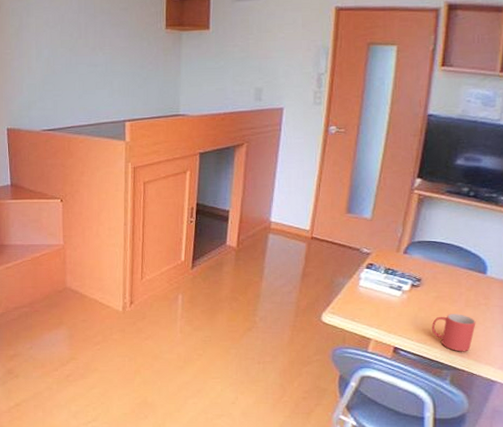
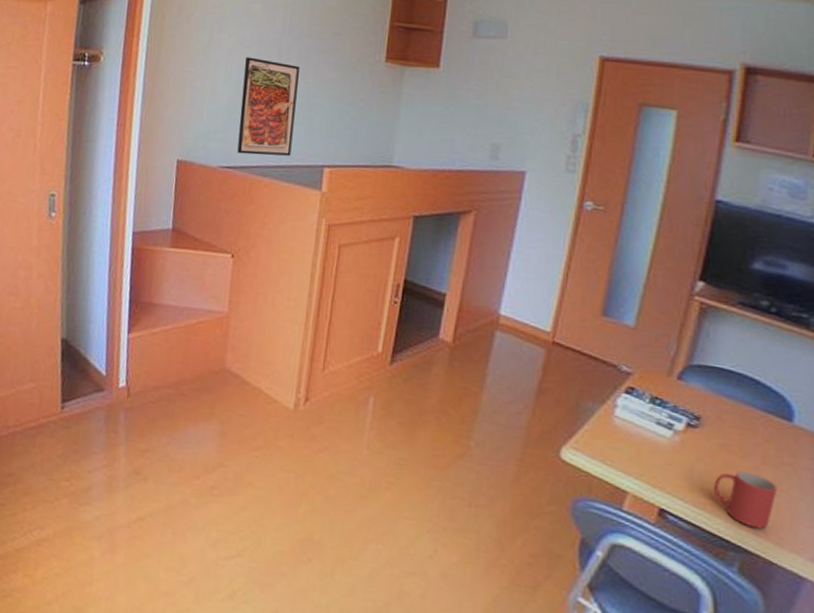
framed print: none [51,36,98,118] -> present [237,57,299,156]

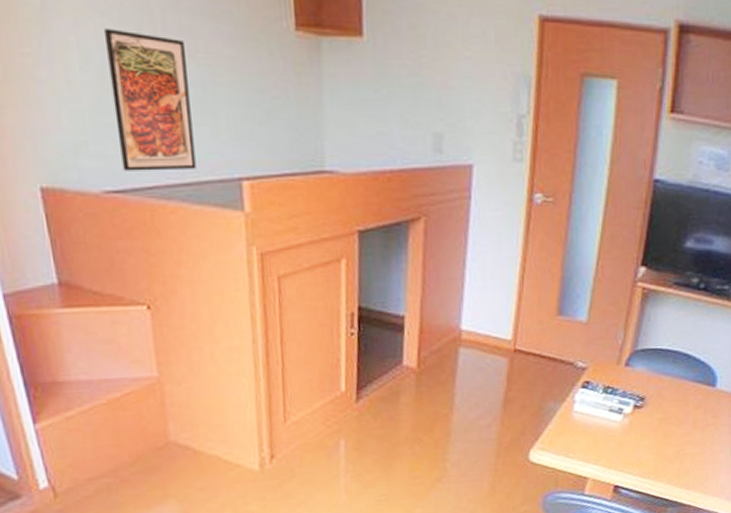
mug: present [713,471,777,529] -> none [655,437,704,484]

